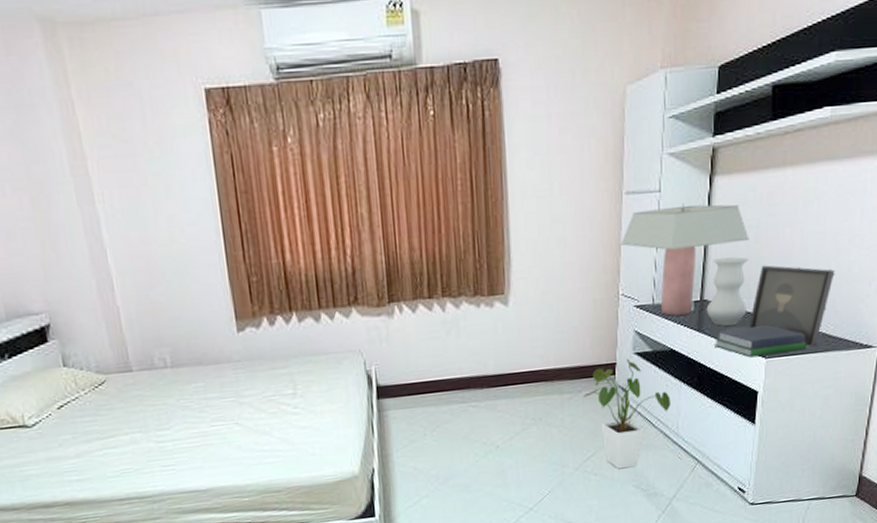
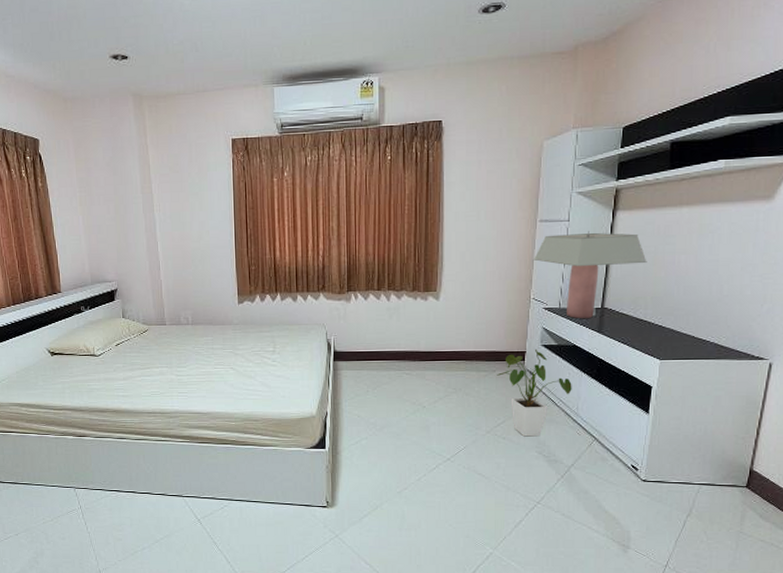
vase: present [706,257,749,326] -> none [606,275,647,331]
book: present [715,325,807,358] -> none [613,333,699,358]
picture frame: present [748,265,835,347] -> none [644,284,727,353]

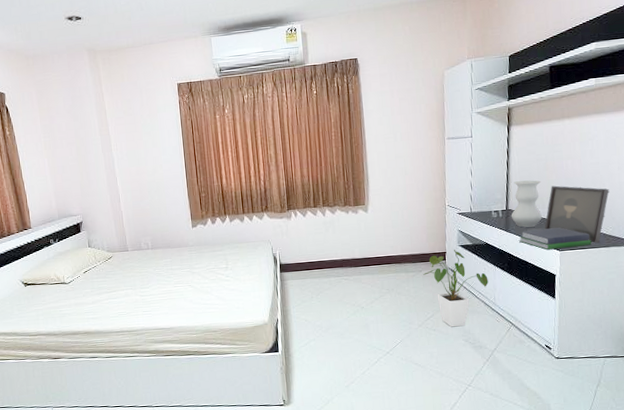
table lamp: present [534,231,647,319] -> none [445,144,540,221]
vase: none [606,275,647,331] -> present [511,180,542,228]
book: none [613,333,699,358] -> present [519,227,592,250]
picture frame: none [644,284,727,353] -> present [544,185,609,243]

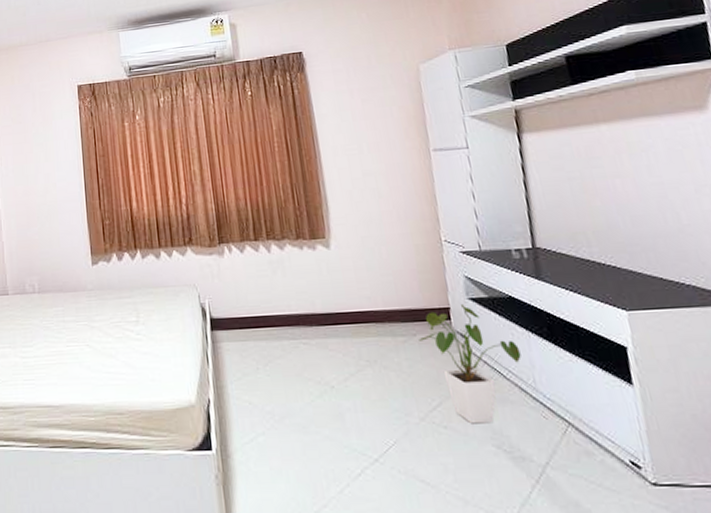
vase: present [511,180,542,228] -> none [538,206,590,275]
book: present [519,227,592,250] -> none [558,275,676,309]
picture frame: present [544,185,609,243] -> none [595,214,690,300]

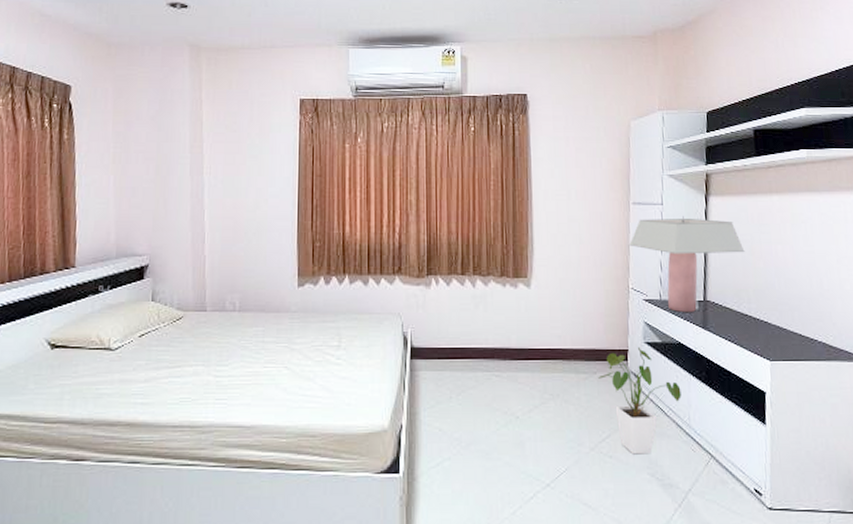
table lamp: none [435,158,575,264] -> present [629,216,745,313]

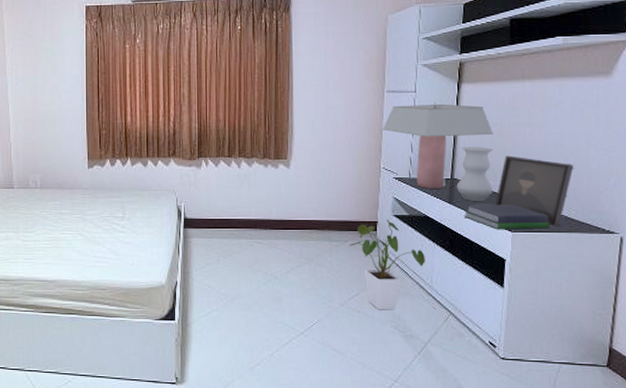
vase: none [709,266,748,327] -> present [456,147,494,202]
book: none [720,330,809,359] -> present [464,205,550,230]
picture frame: none [750,275,828,354] -> present [494,155,574,226]

